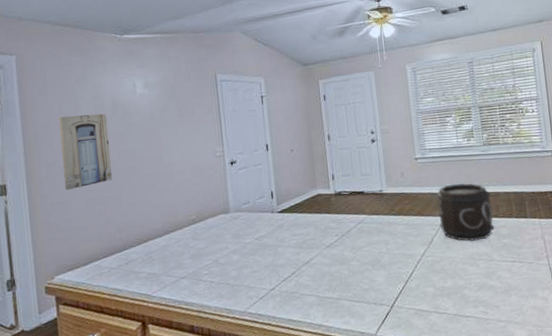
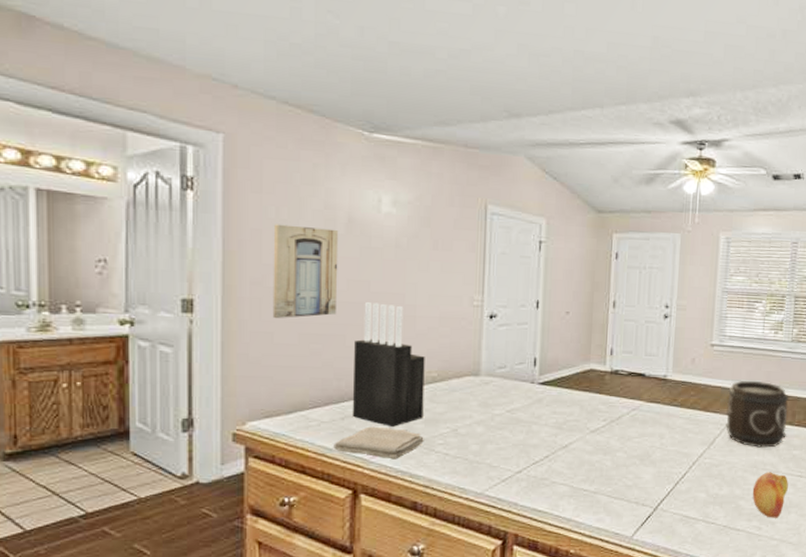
washcloth: none [122,265,193,292] -> present [333,426,424,458]
knife block: none [129,165,190,266] -> present [352,302,425,428]
fruit: none [473,261,505,303] -> present [752,472,788,518]

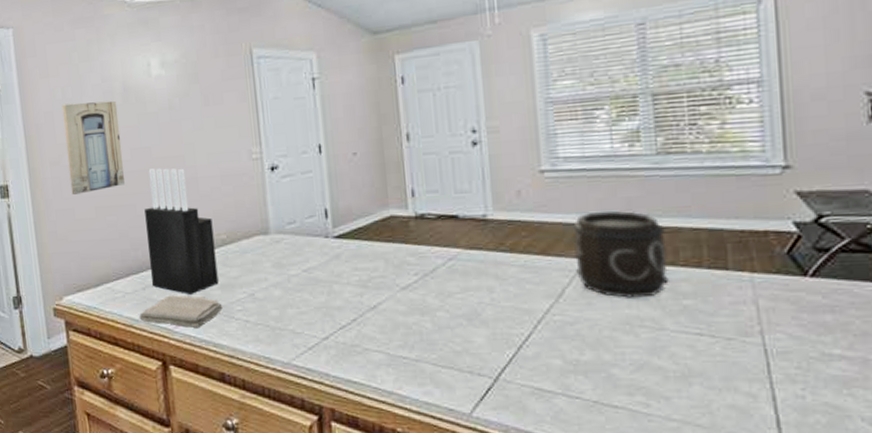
fruit: present [752,472,788,518] -> none [628,329,683,392]

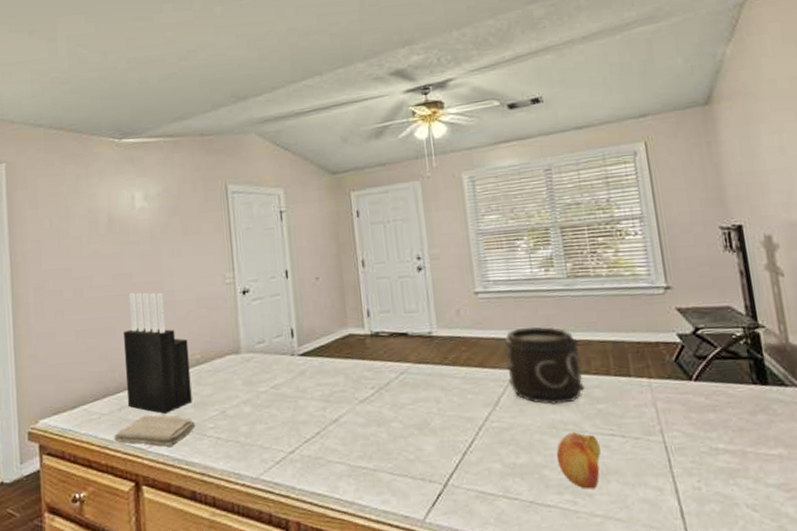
wall art: present [61,100,125,195] -> none [48,230,106,319]
fruit: none [628,329,683,392] -> present [556,432,601,489]

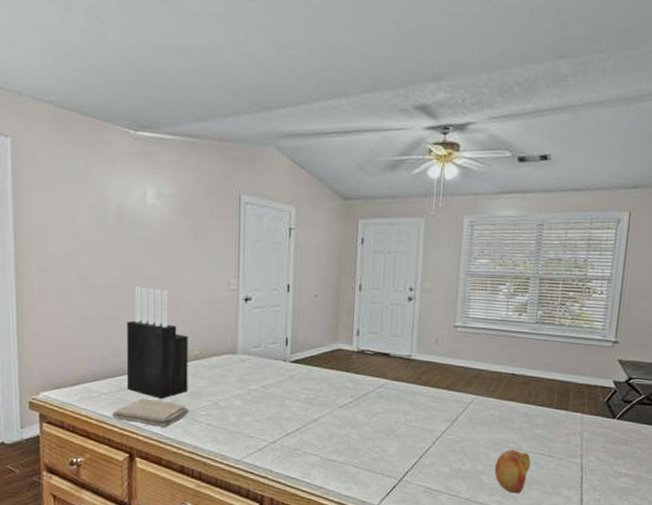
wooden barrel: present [504,326,585,405] -> none [468,361,533,426]

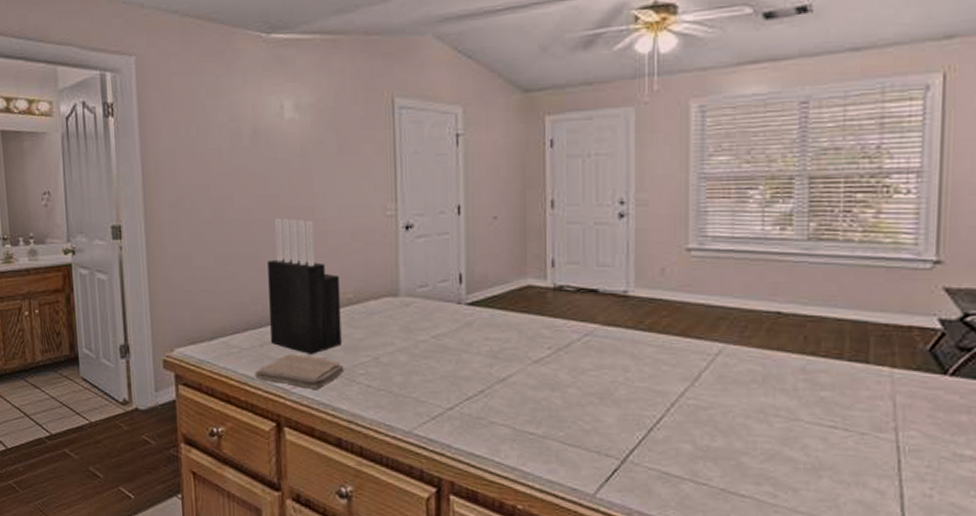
fruit: present [494,449,531,494] -> none [760,419,815,484]

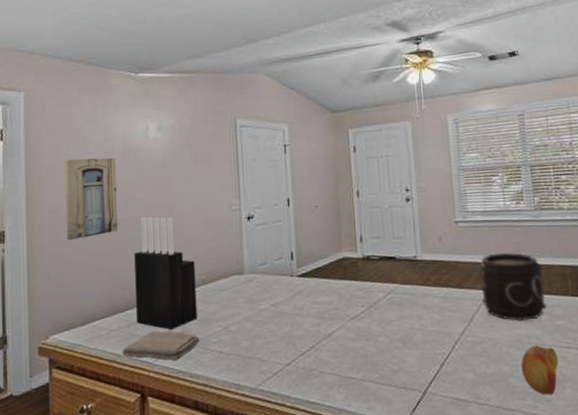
wall art: none [184,142,249,240] -> present [64,157,119,240]
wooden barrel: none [715,295,809,387] -> present [479,252,546,321]
fruit: none [760,419,815,484] -> present [521,345,558,395]

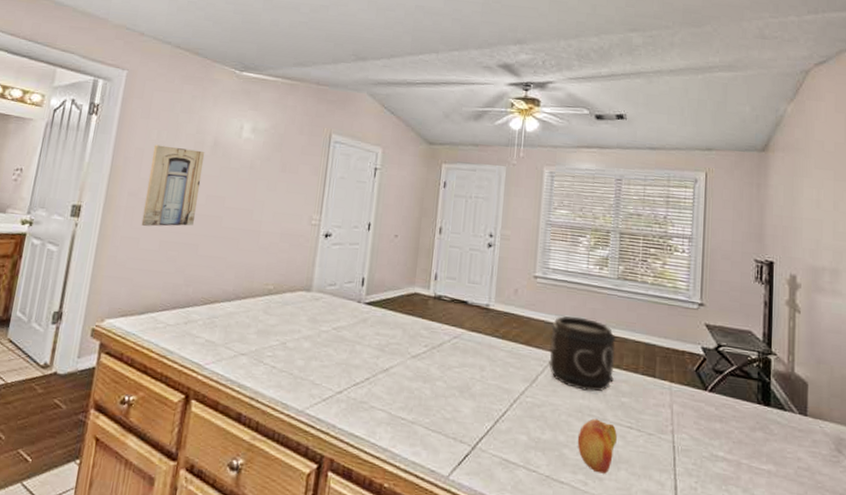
washcloth: present [122,330,200,360] -> none [174,332,255,367]
knife block: present [134,217,198,331] -> none [194,216,264,336]

